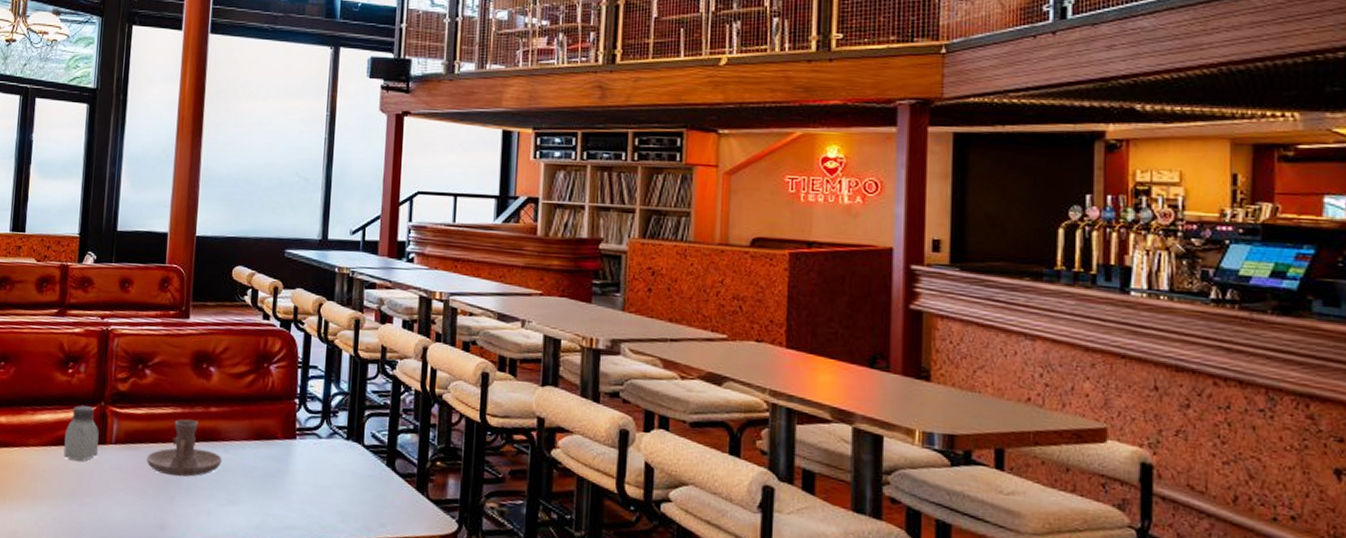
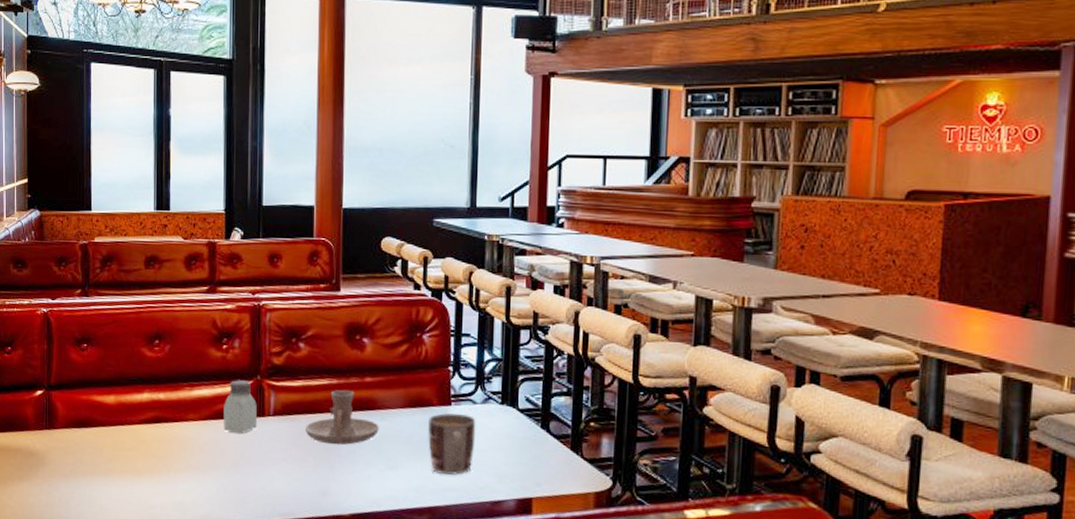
mug: none [270,447,321,513] -> present [427,413,476,475]

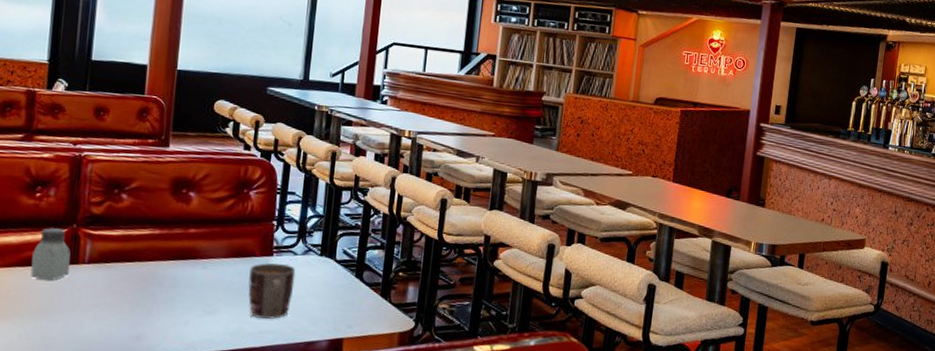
candle holder: present [306,390,379,445] -> none [122,240,200,292]

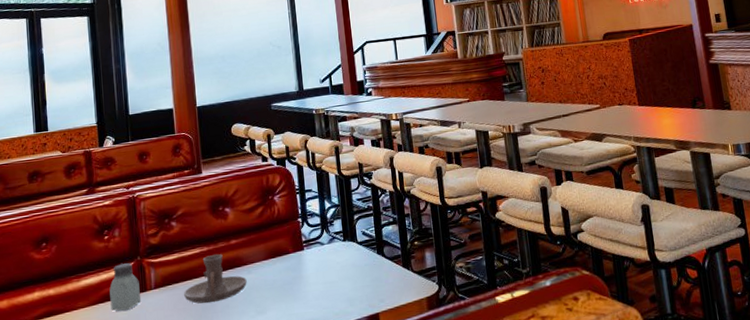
candle holder: none [122,240,200,292] -> present [184,254,247,304]
mug: present [248,263,296,319] -> none [287,254,327,309]

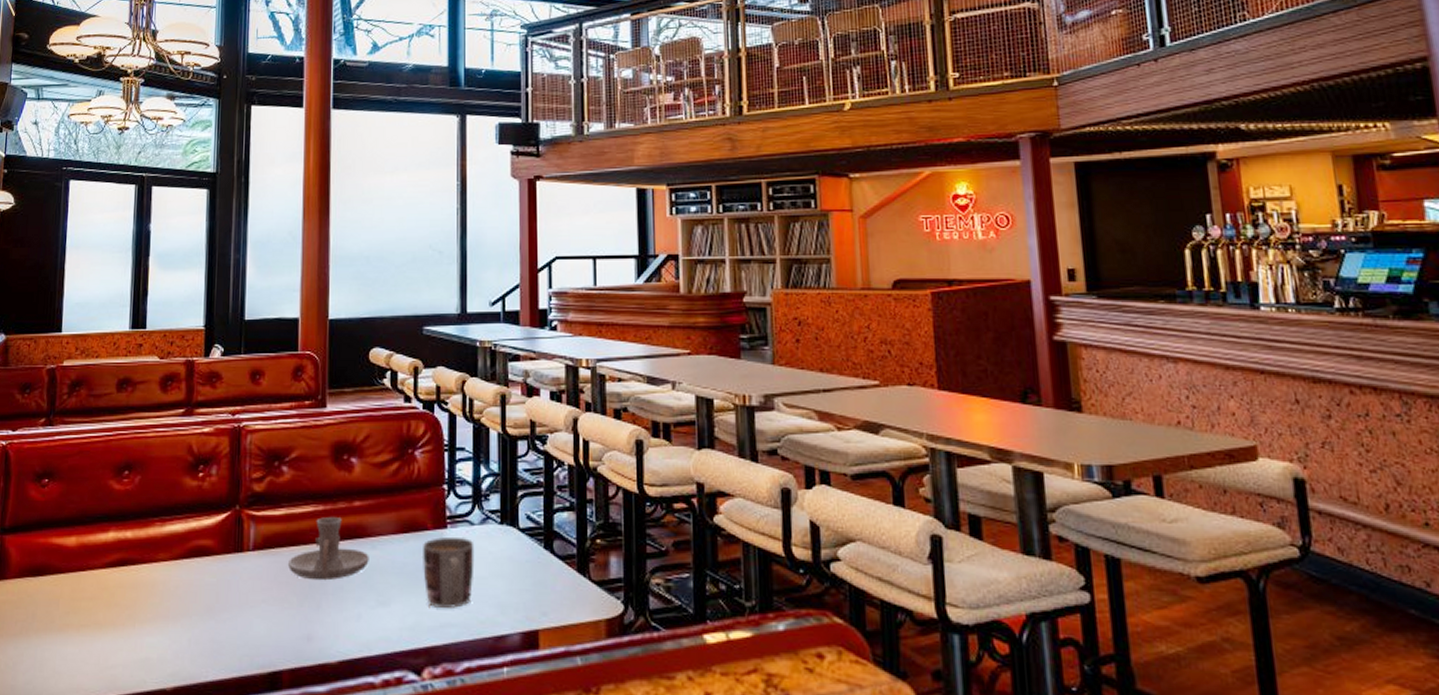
saltshaker: present [109,263,142,312] -> none [197,512,236,573]
mug: none [287,254,327,309] -> present [421,536,475,608]

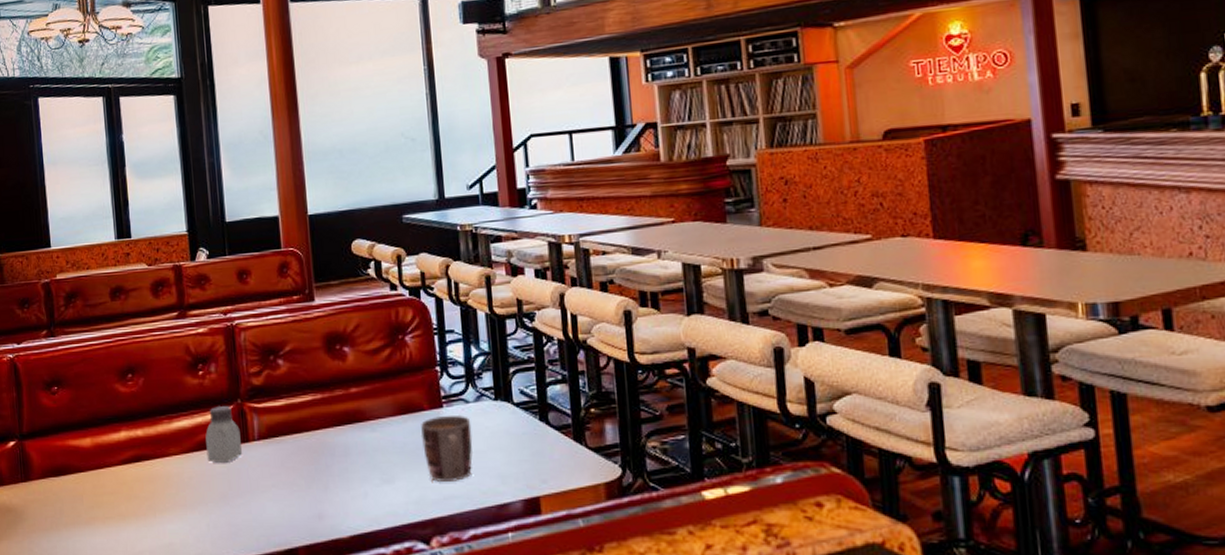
saltshaker: none [197,512,236,573] -> present [205,406,243,463]
candle holder: present [288,517,369,581] -> none [293,404,370,464]

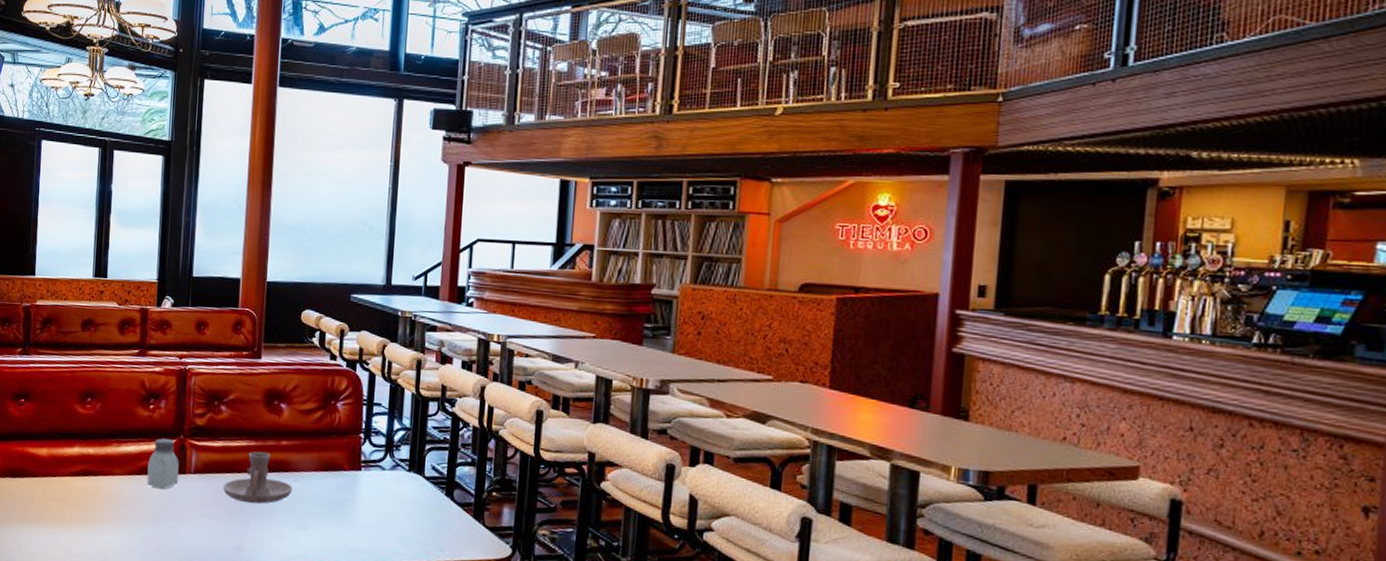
candle holder: none [293,404,370,464] -> present [223,451,293,504]
mug: present [420,414,473,482] -> none [337,477,384,537]

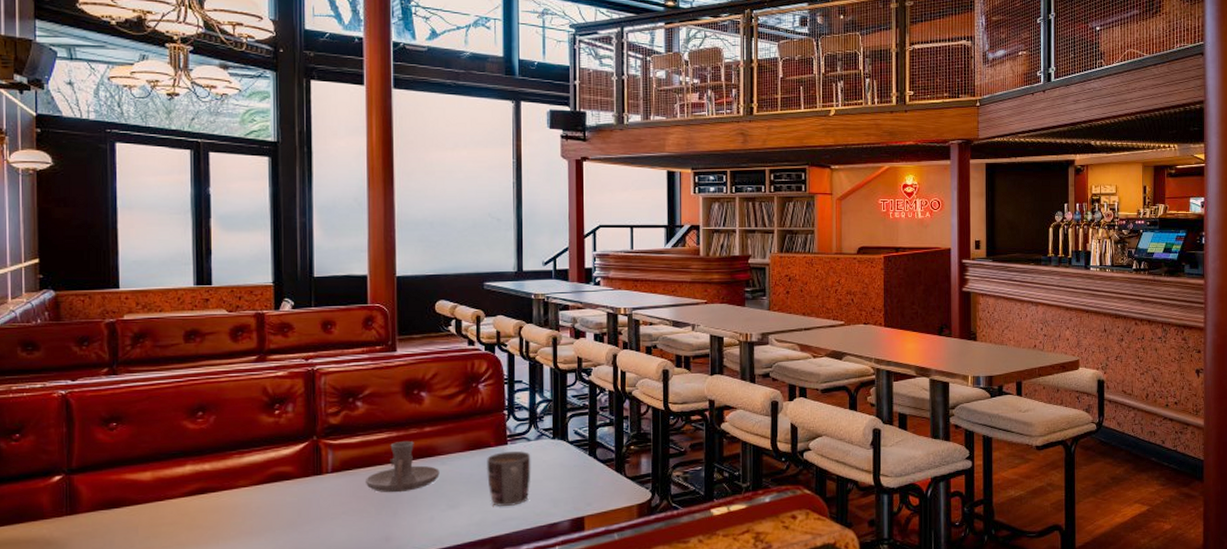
saltshaker: present [147,438,179,489] -> none [277,442,315,494]
mug: none [337,477,384,537] -> present [486,450,531,506]

